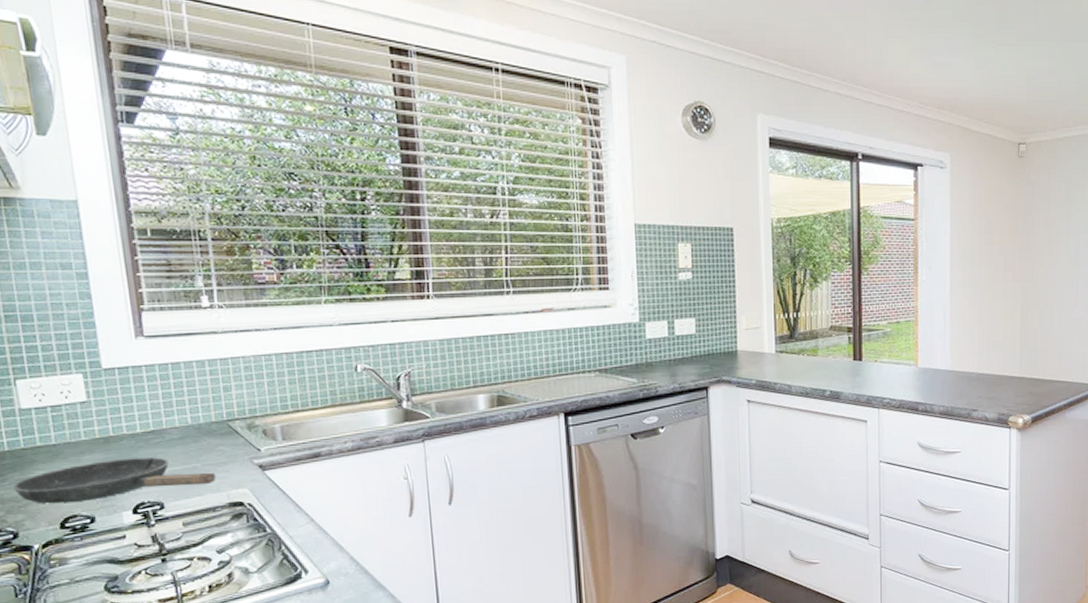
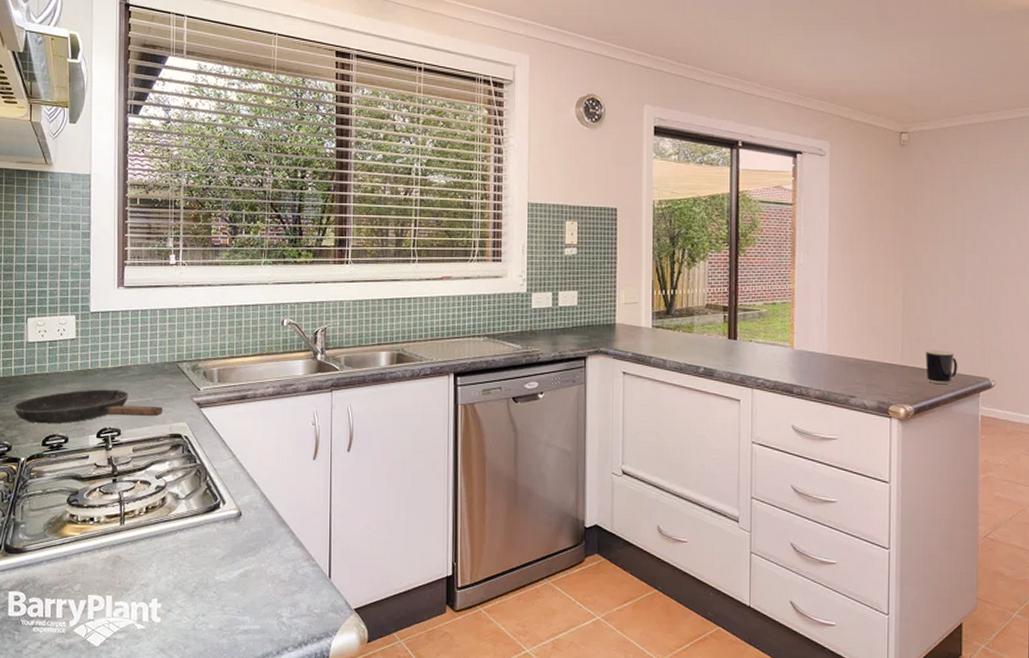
mug: none [1042,360,1071,393] -> present [926,350,958,385]

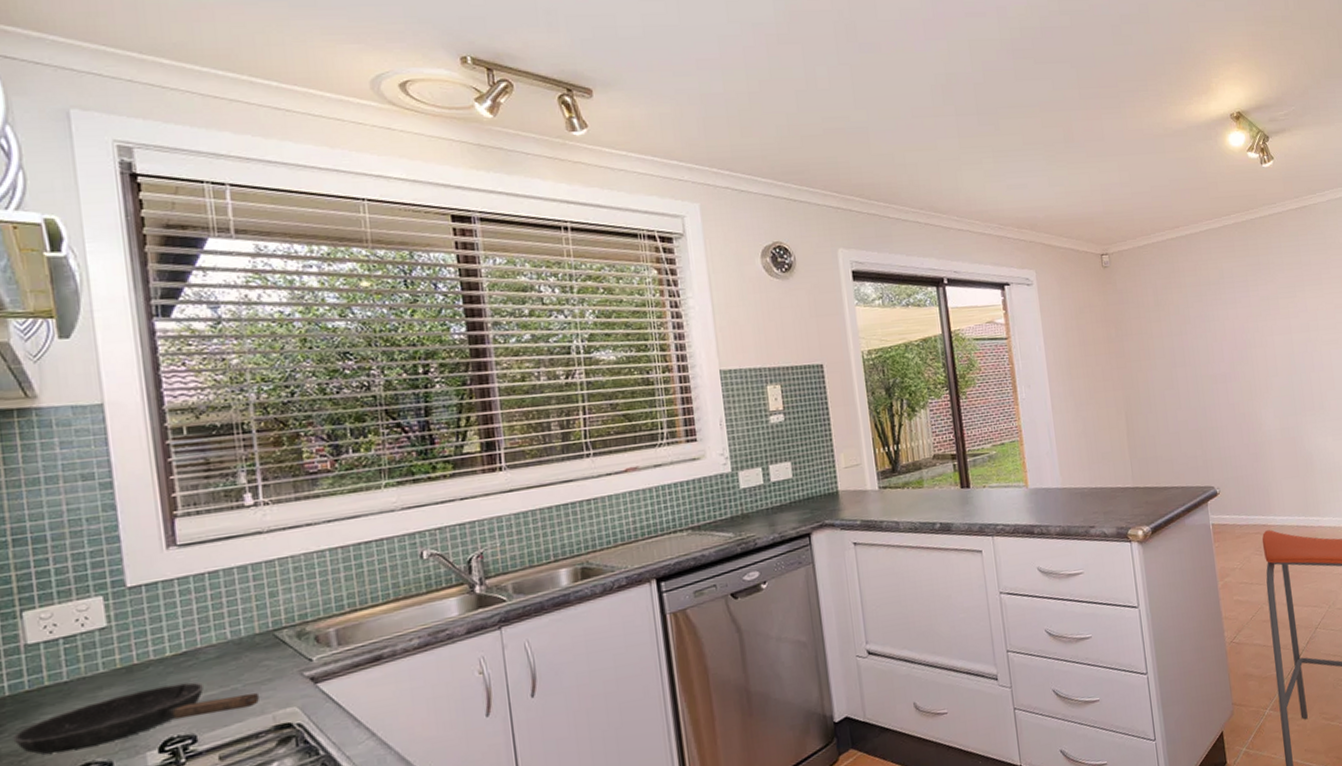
mug: present [926,350,958,385] -> none [1154,466,1186,501]

